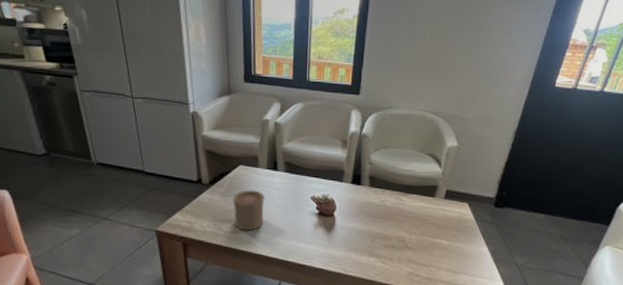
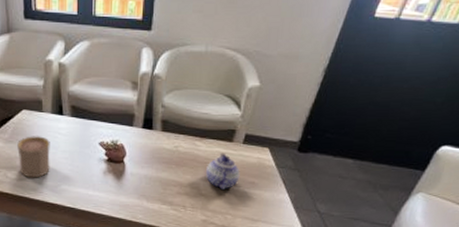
teapot: none [411,207,443,242] -> present [206,153,240,189]

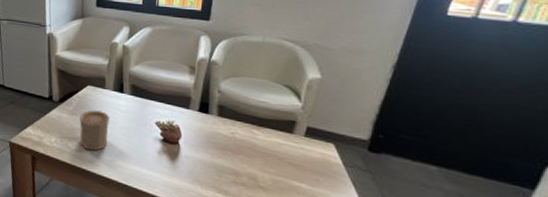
teapot: present [206,153,240,189] -> none [264,144,302,184]

